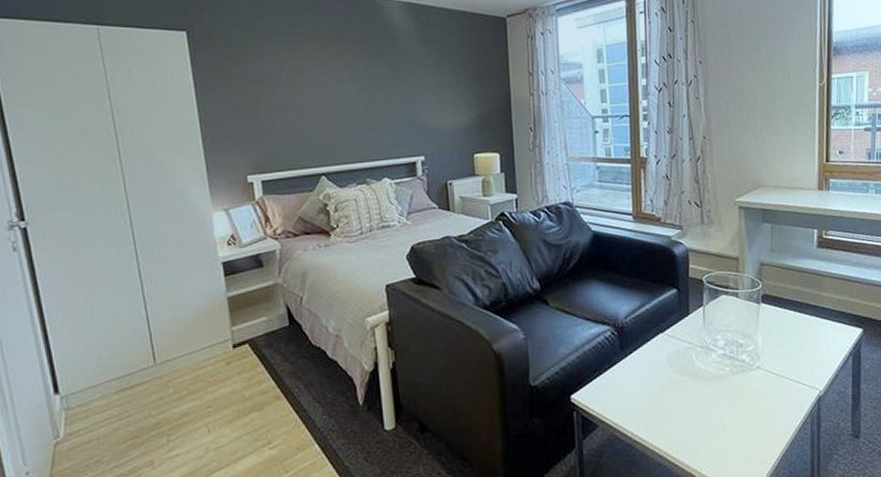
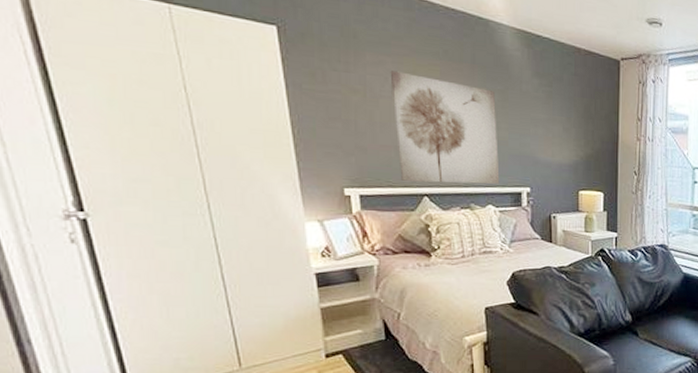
wall art: none [286,57,394,162] -> present [390,70,500,185]

